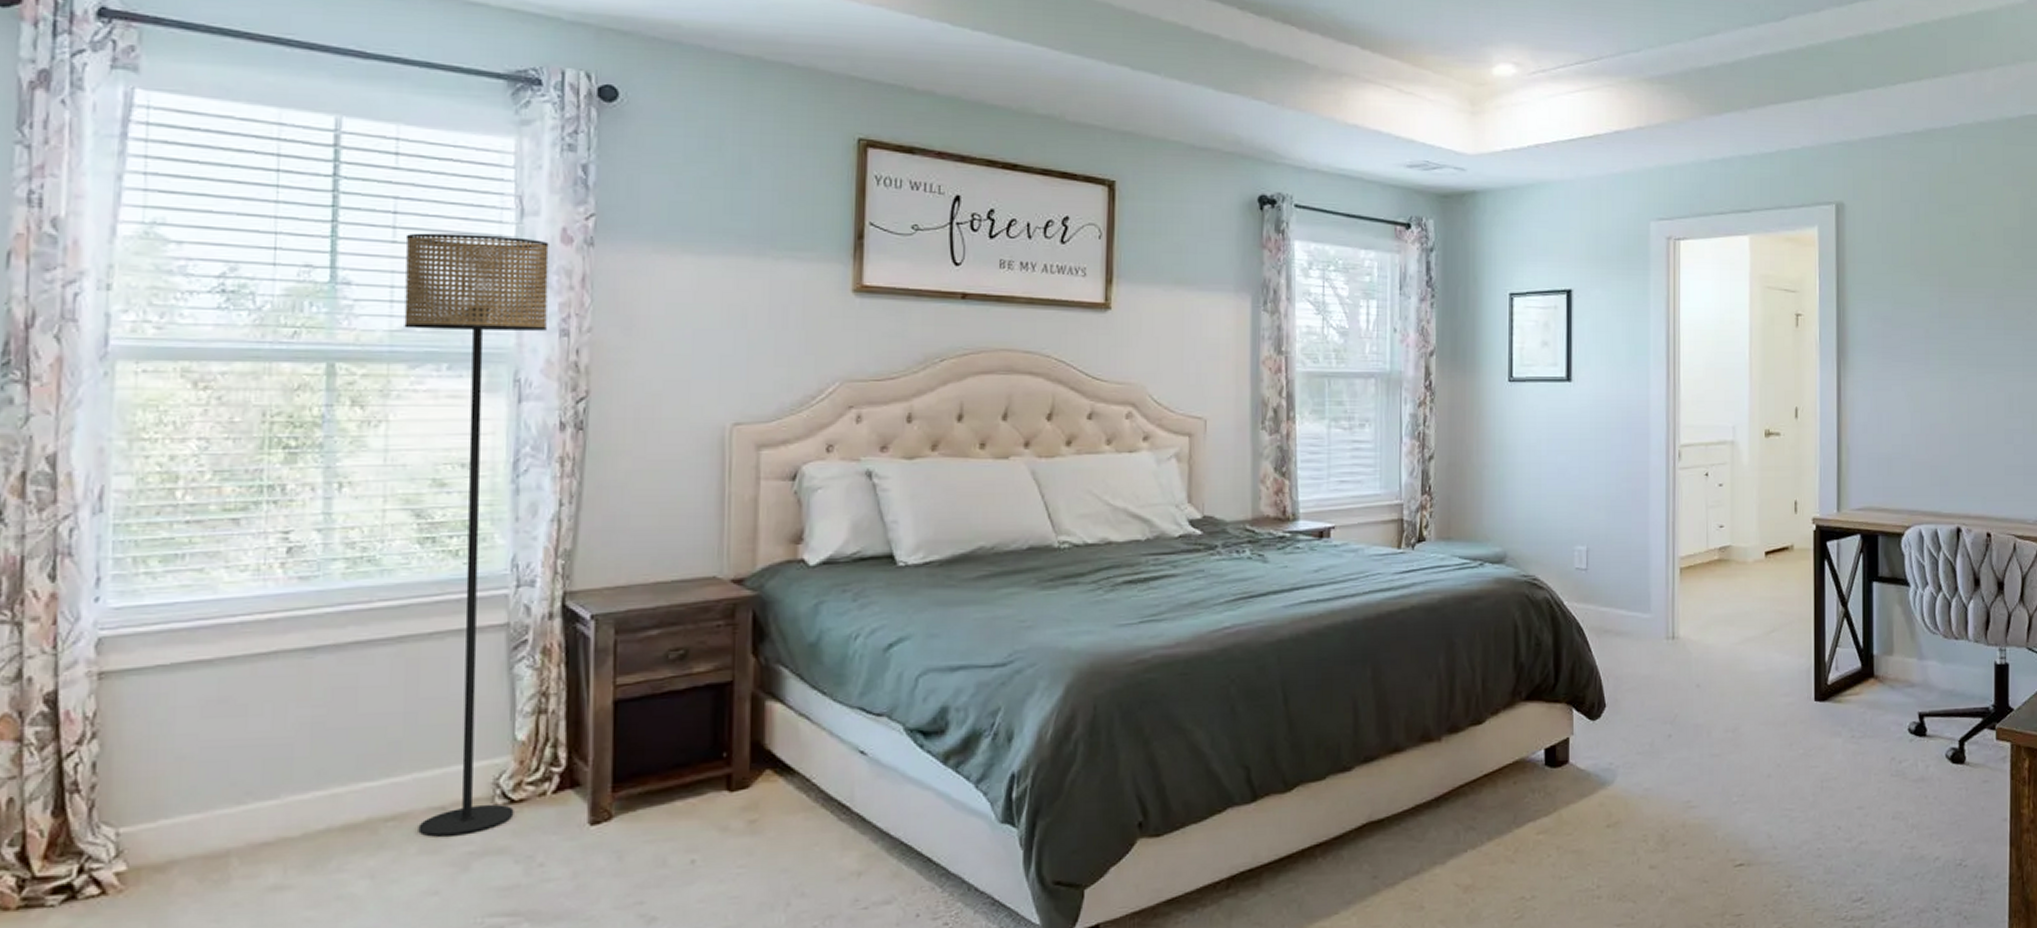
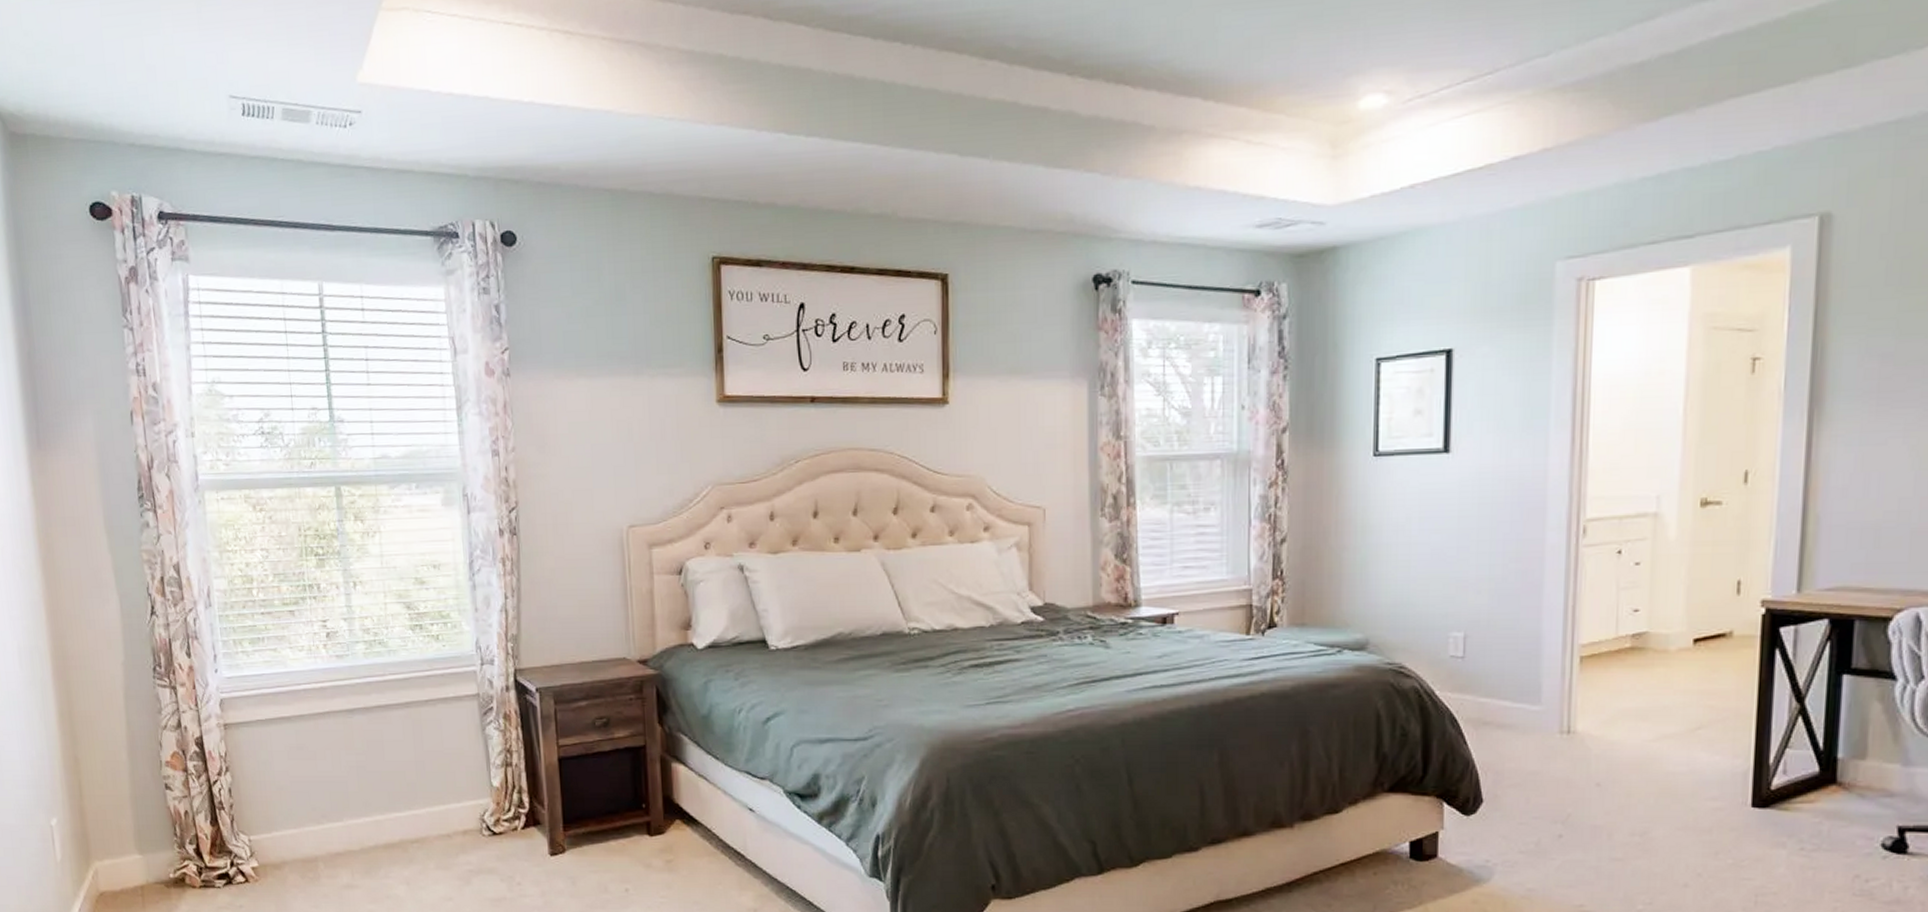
floor lamp: present [404,233,549,837] -> none [376,373,497,857]

